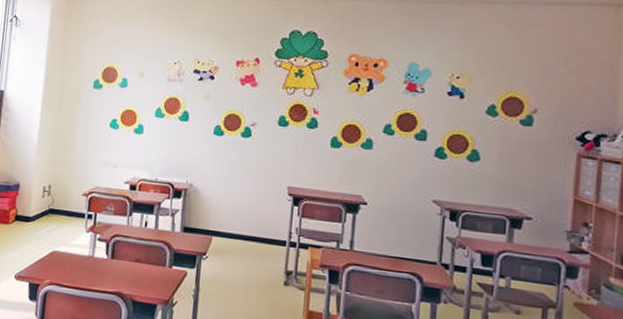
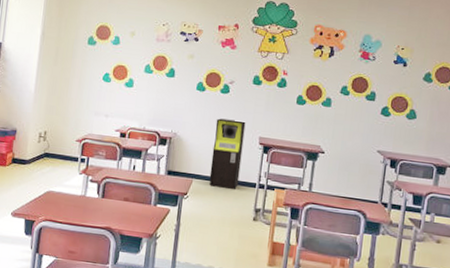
storage cabinet: none [231,166,272,248] -> present [209,118,246,189]

